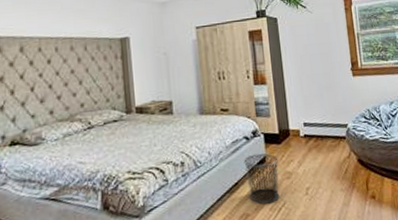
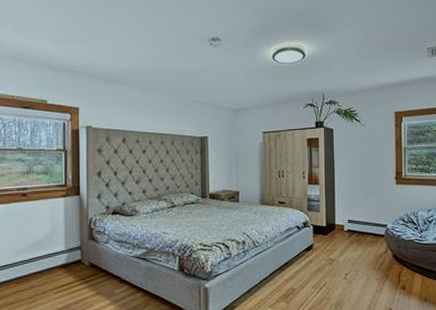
waste bin: present [244,153,280,204] -> none [294,241,324,282]

